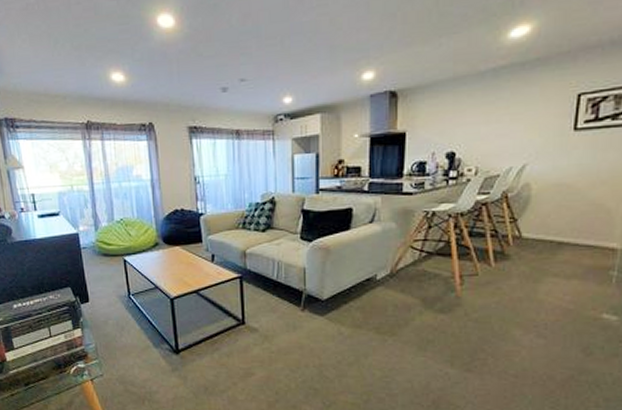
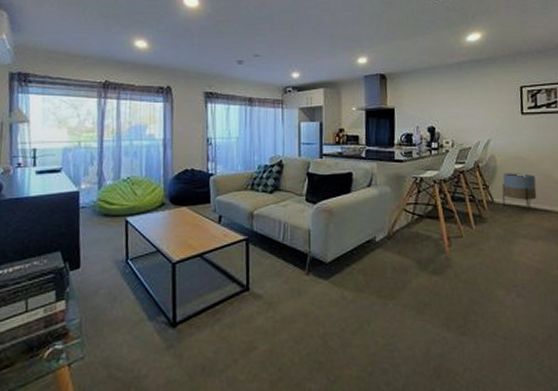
planter: none [534,203,580,247] -> present [502,173,537,212]

